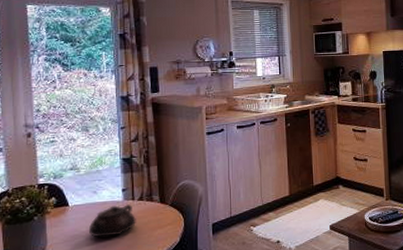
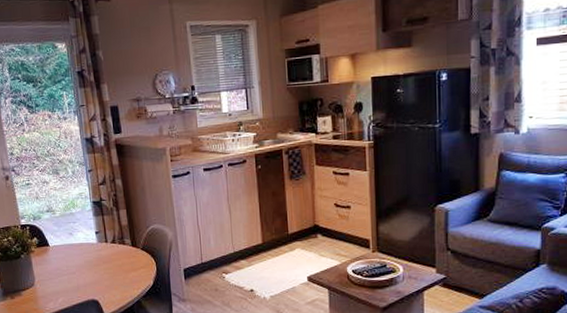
teapot: present [89,203,136,238] -> none [69,245,111,277]

